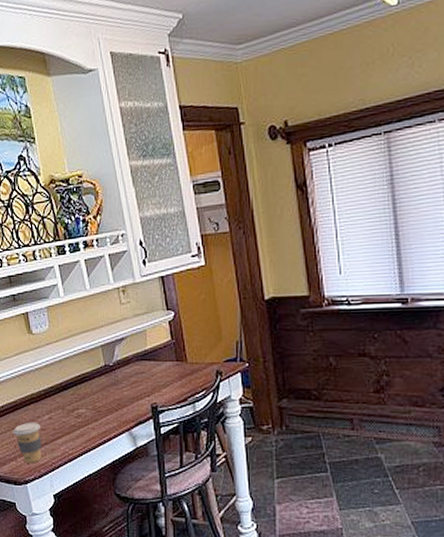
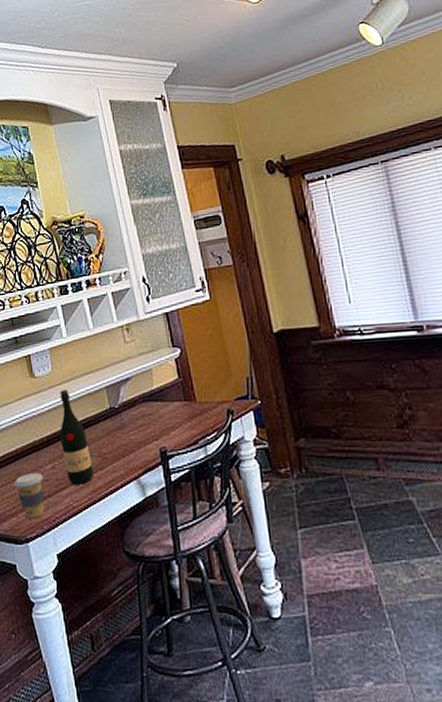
wine bottle: none [56,346,88,434] -> present [60,389,94,485]

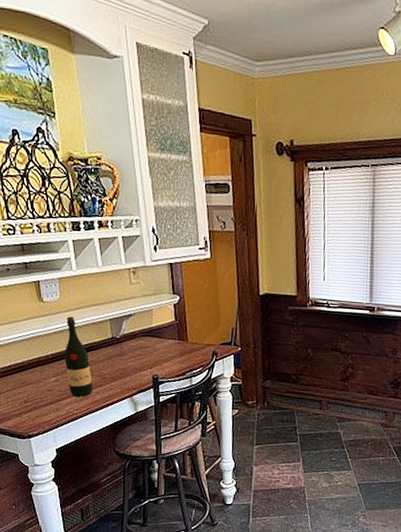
coffee cup: present [14,472,44,519] -> none [19,382,46,420]

